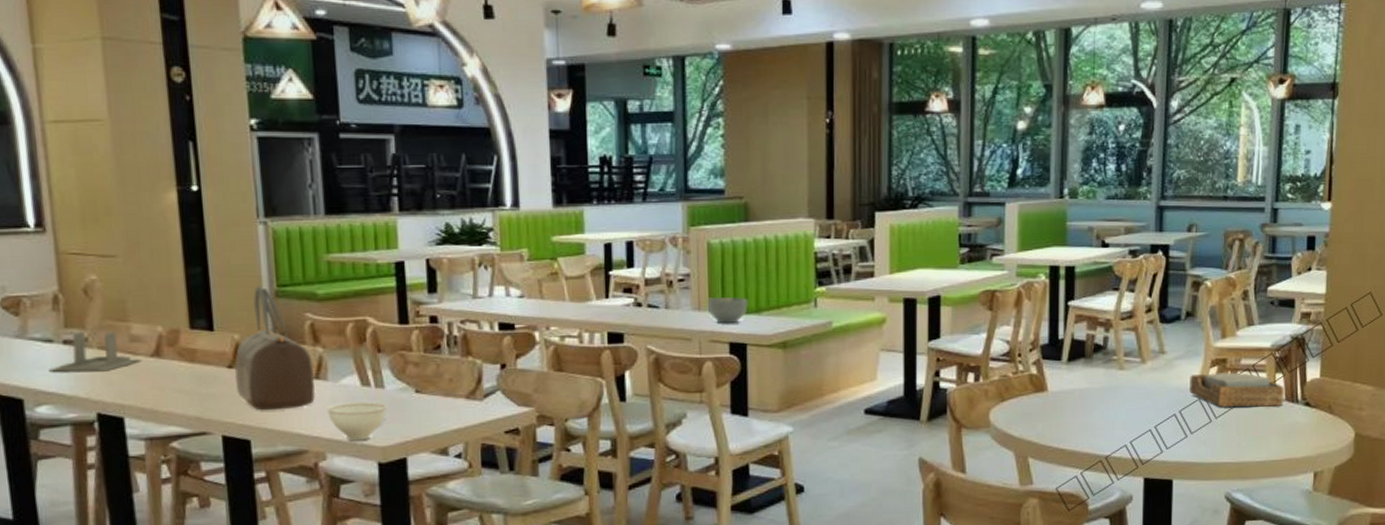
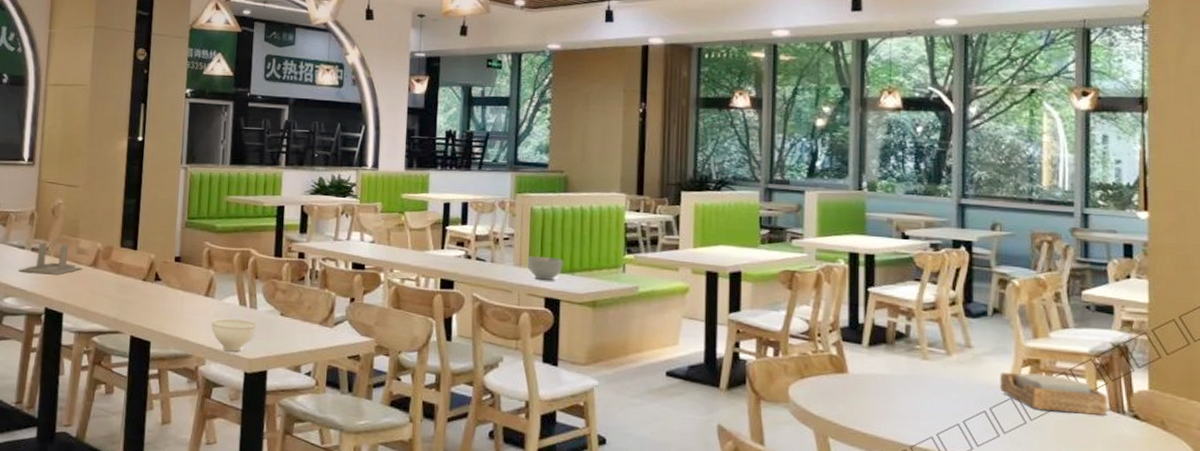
handbag: present [234,286,315,411] -> none [146,217,206,319]

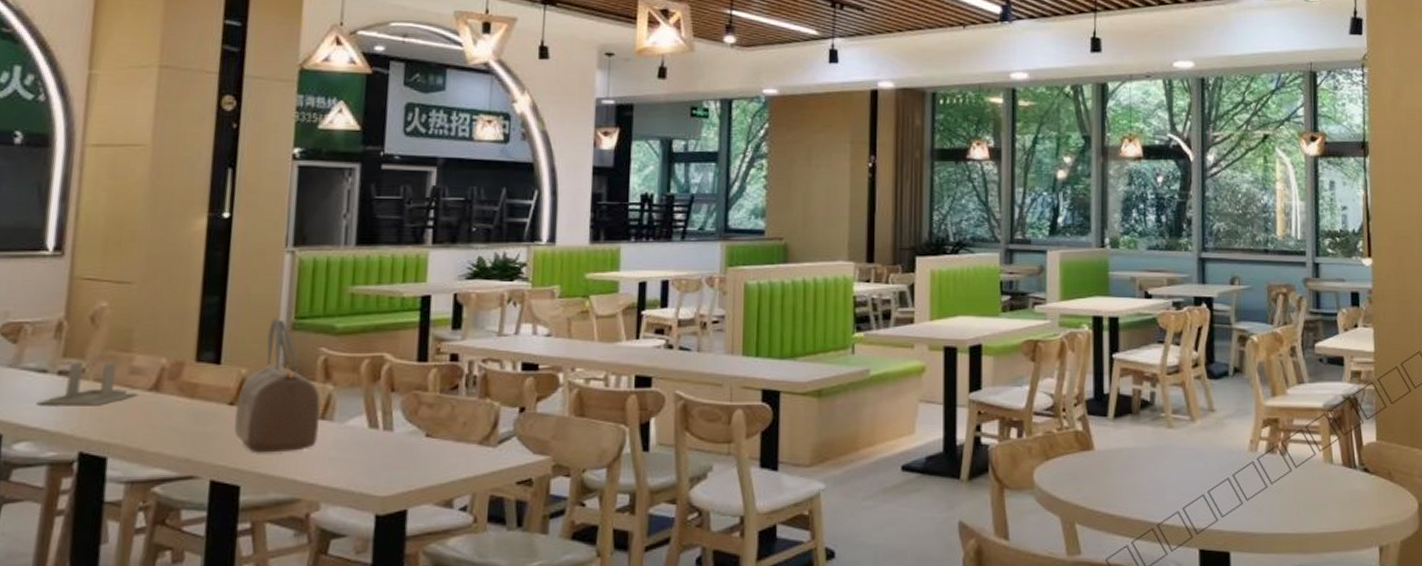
handbag: none [146,217,206,319] -> present [234,317,321,454]
bowl: present [210,318,257,352] -> none [327,446,393,490]
soup bowl: present [526,256,563,280] -> none [739,341,784,368]
napkin holder: present [1000,373,1108,416] -> none [1242,433,1341,472]

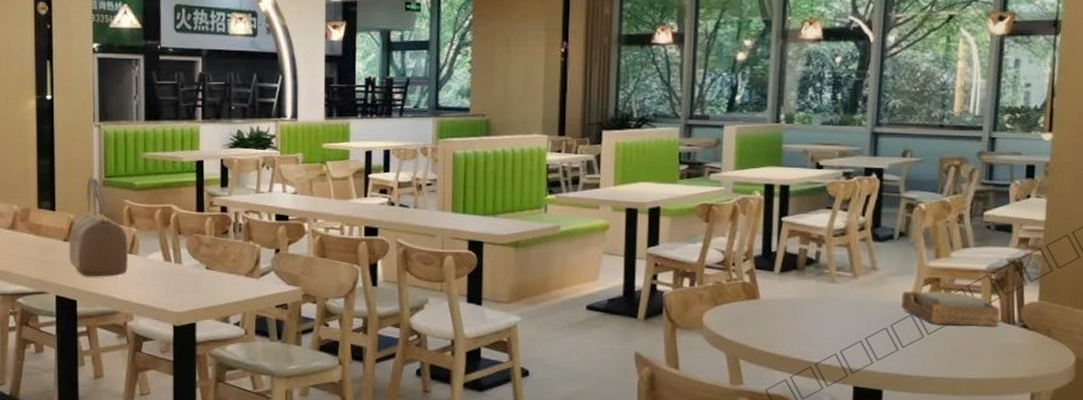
napkin holder: none [1242,433,1341,472] -> present [901,291,1000,327]

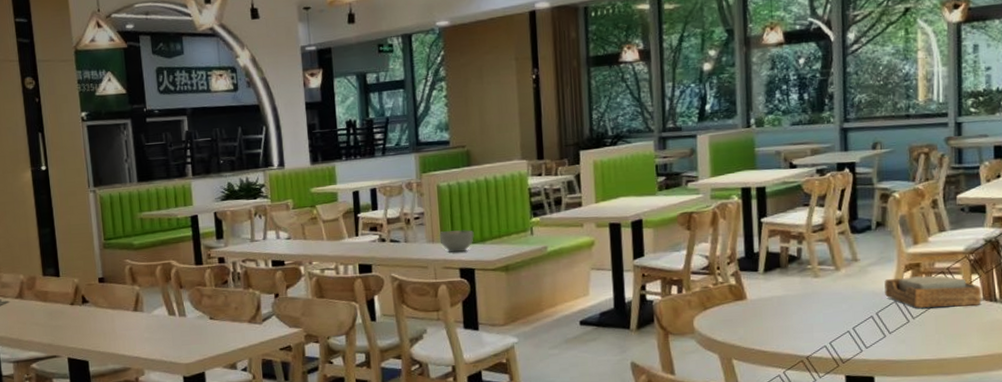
handbag: present [68,176,129,277] -> none [75,240,135,338]
soup bowl: none [449,201,486,223] -> present [438,230,474,252]

